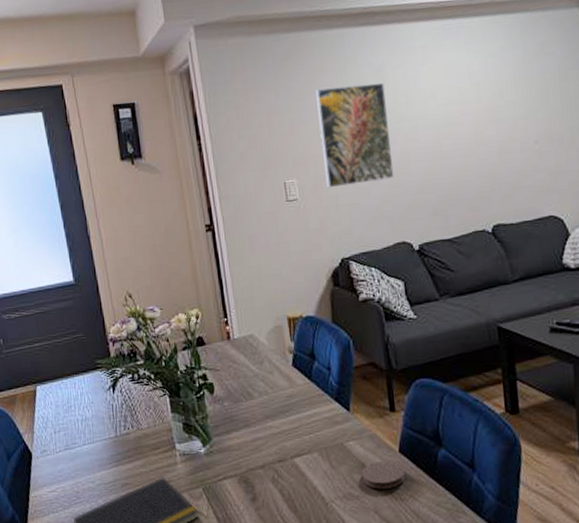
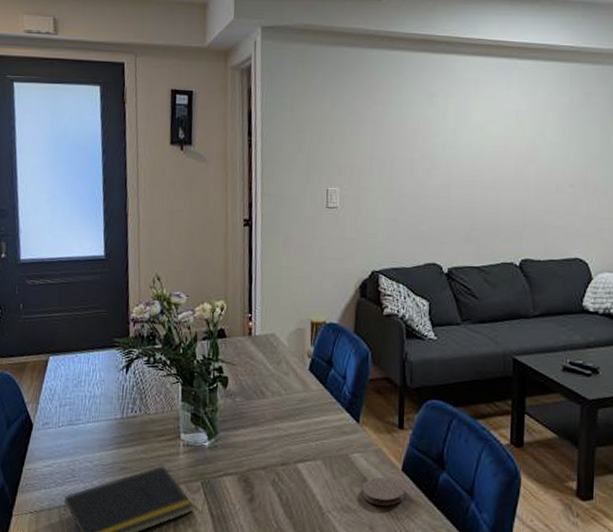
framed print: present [315,82,394,188] -> none [366,104,437,202]

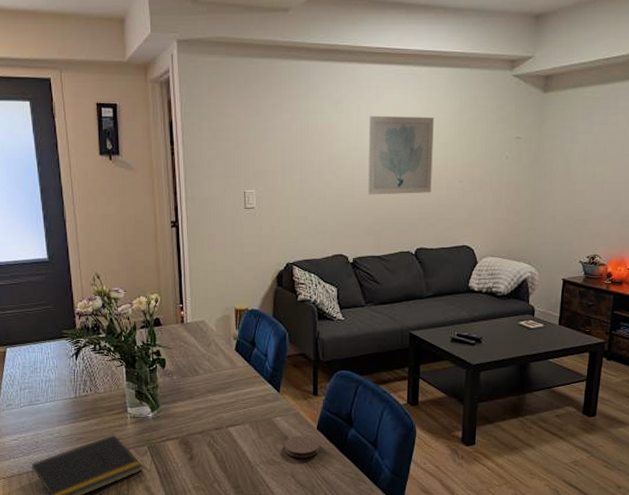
wall art: none [466,111,541,198] -> present [368,116,434,195]

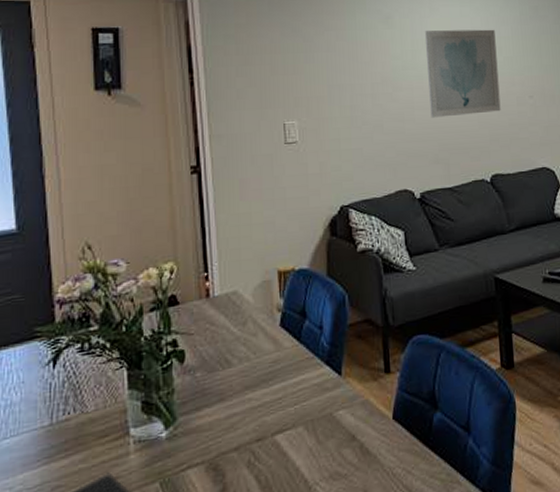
coaster: present [284,436,320,458] -> none [351,430,399,464]

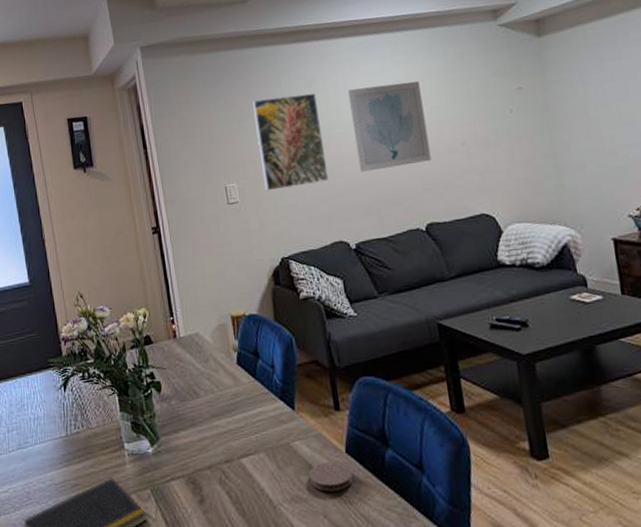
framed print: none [322,29,398,132] -> present [251,93,329,191]
coaster: none [351,430,399,464] -> present [308,462,354,492]

